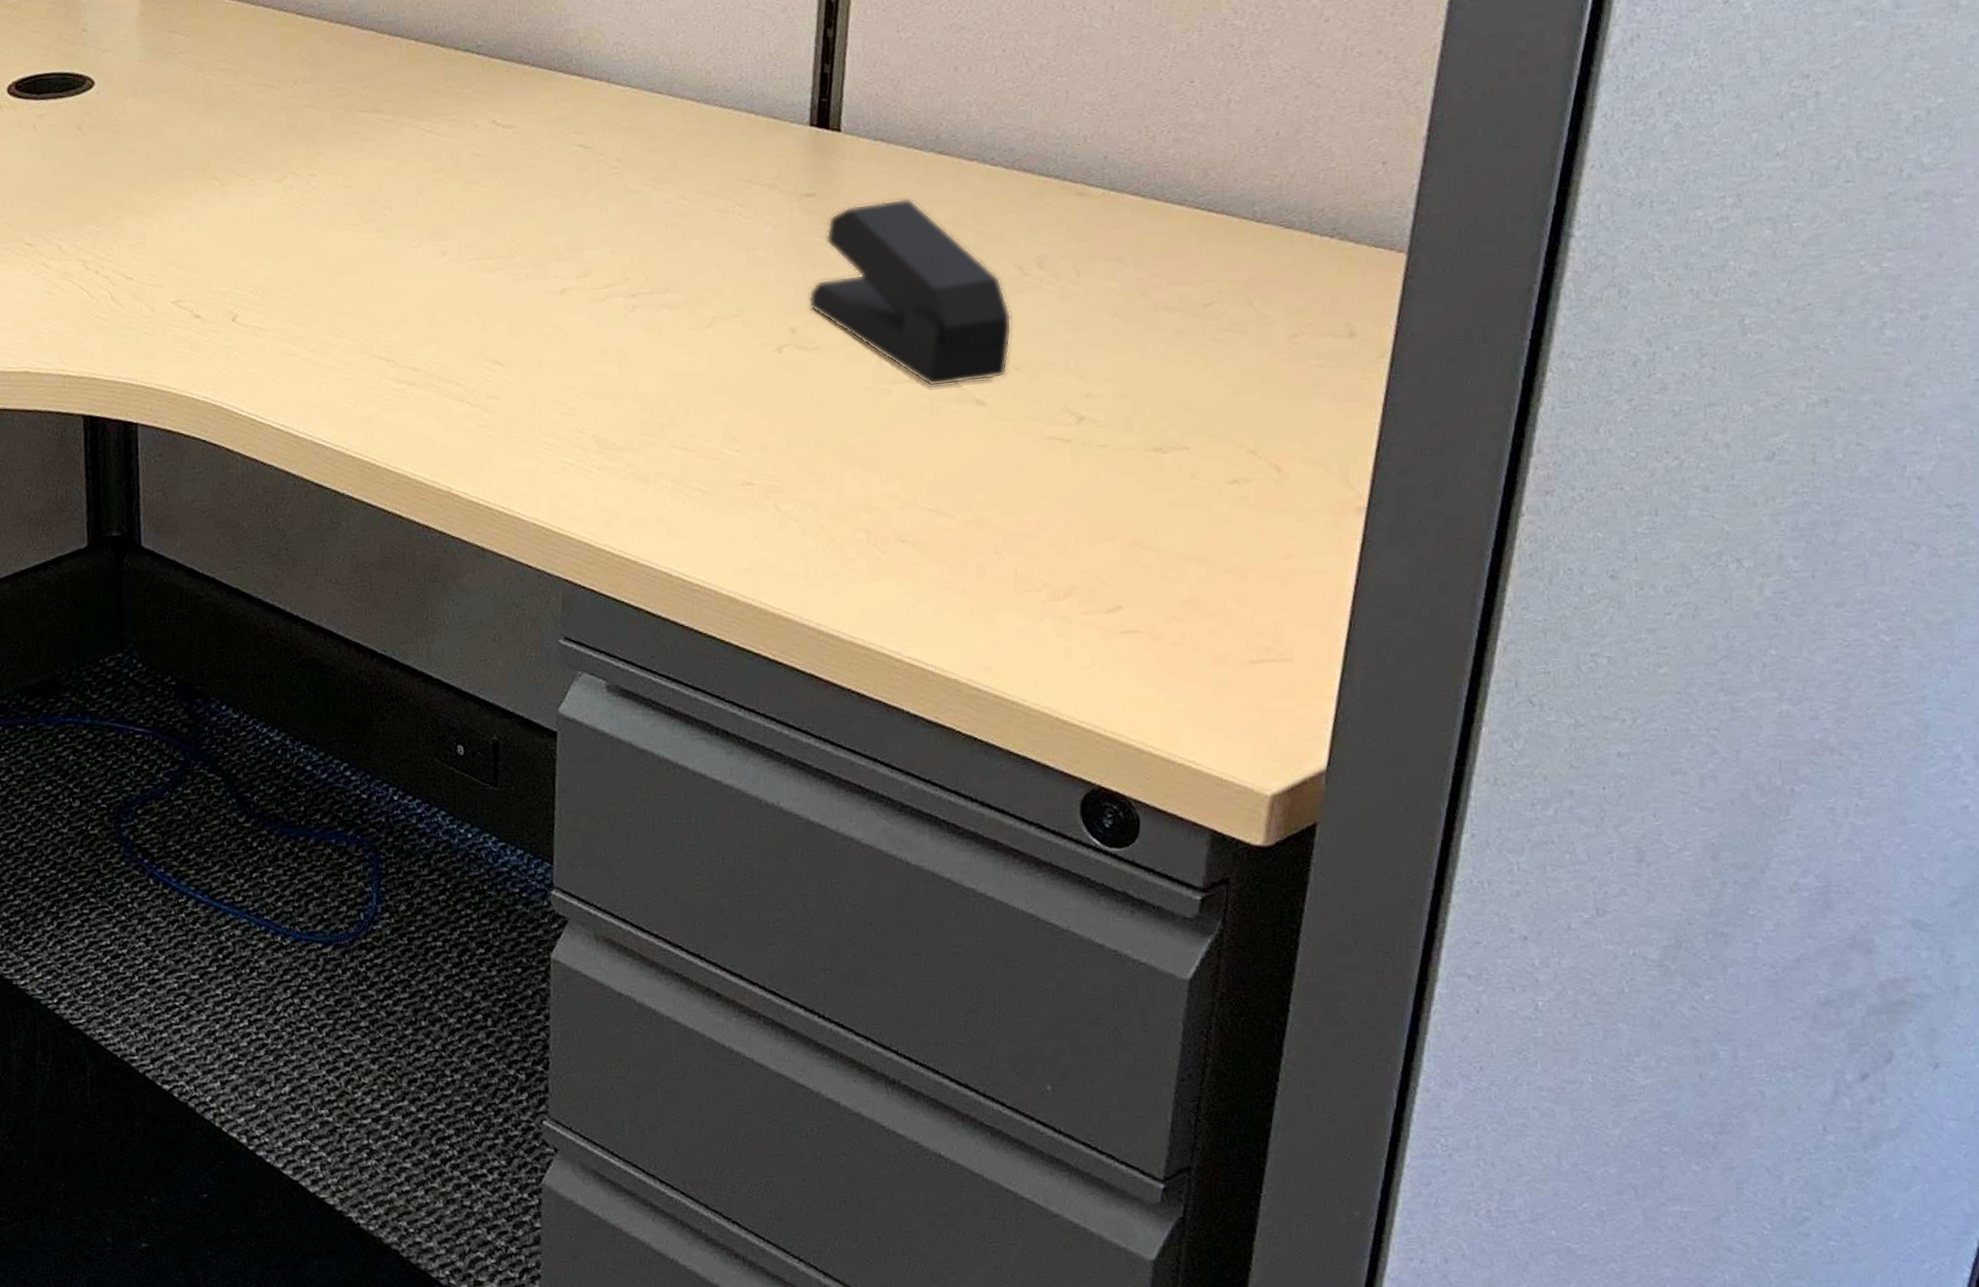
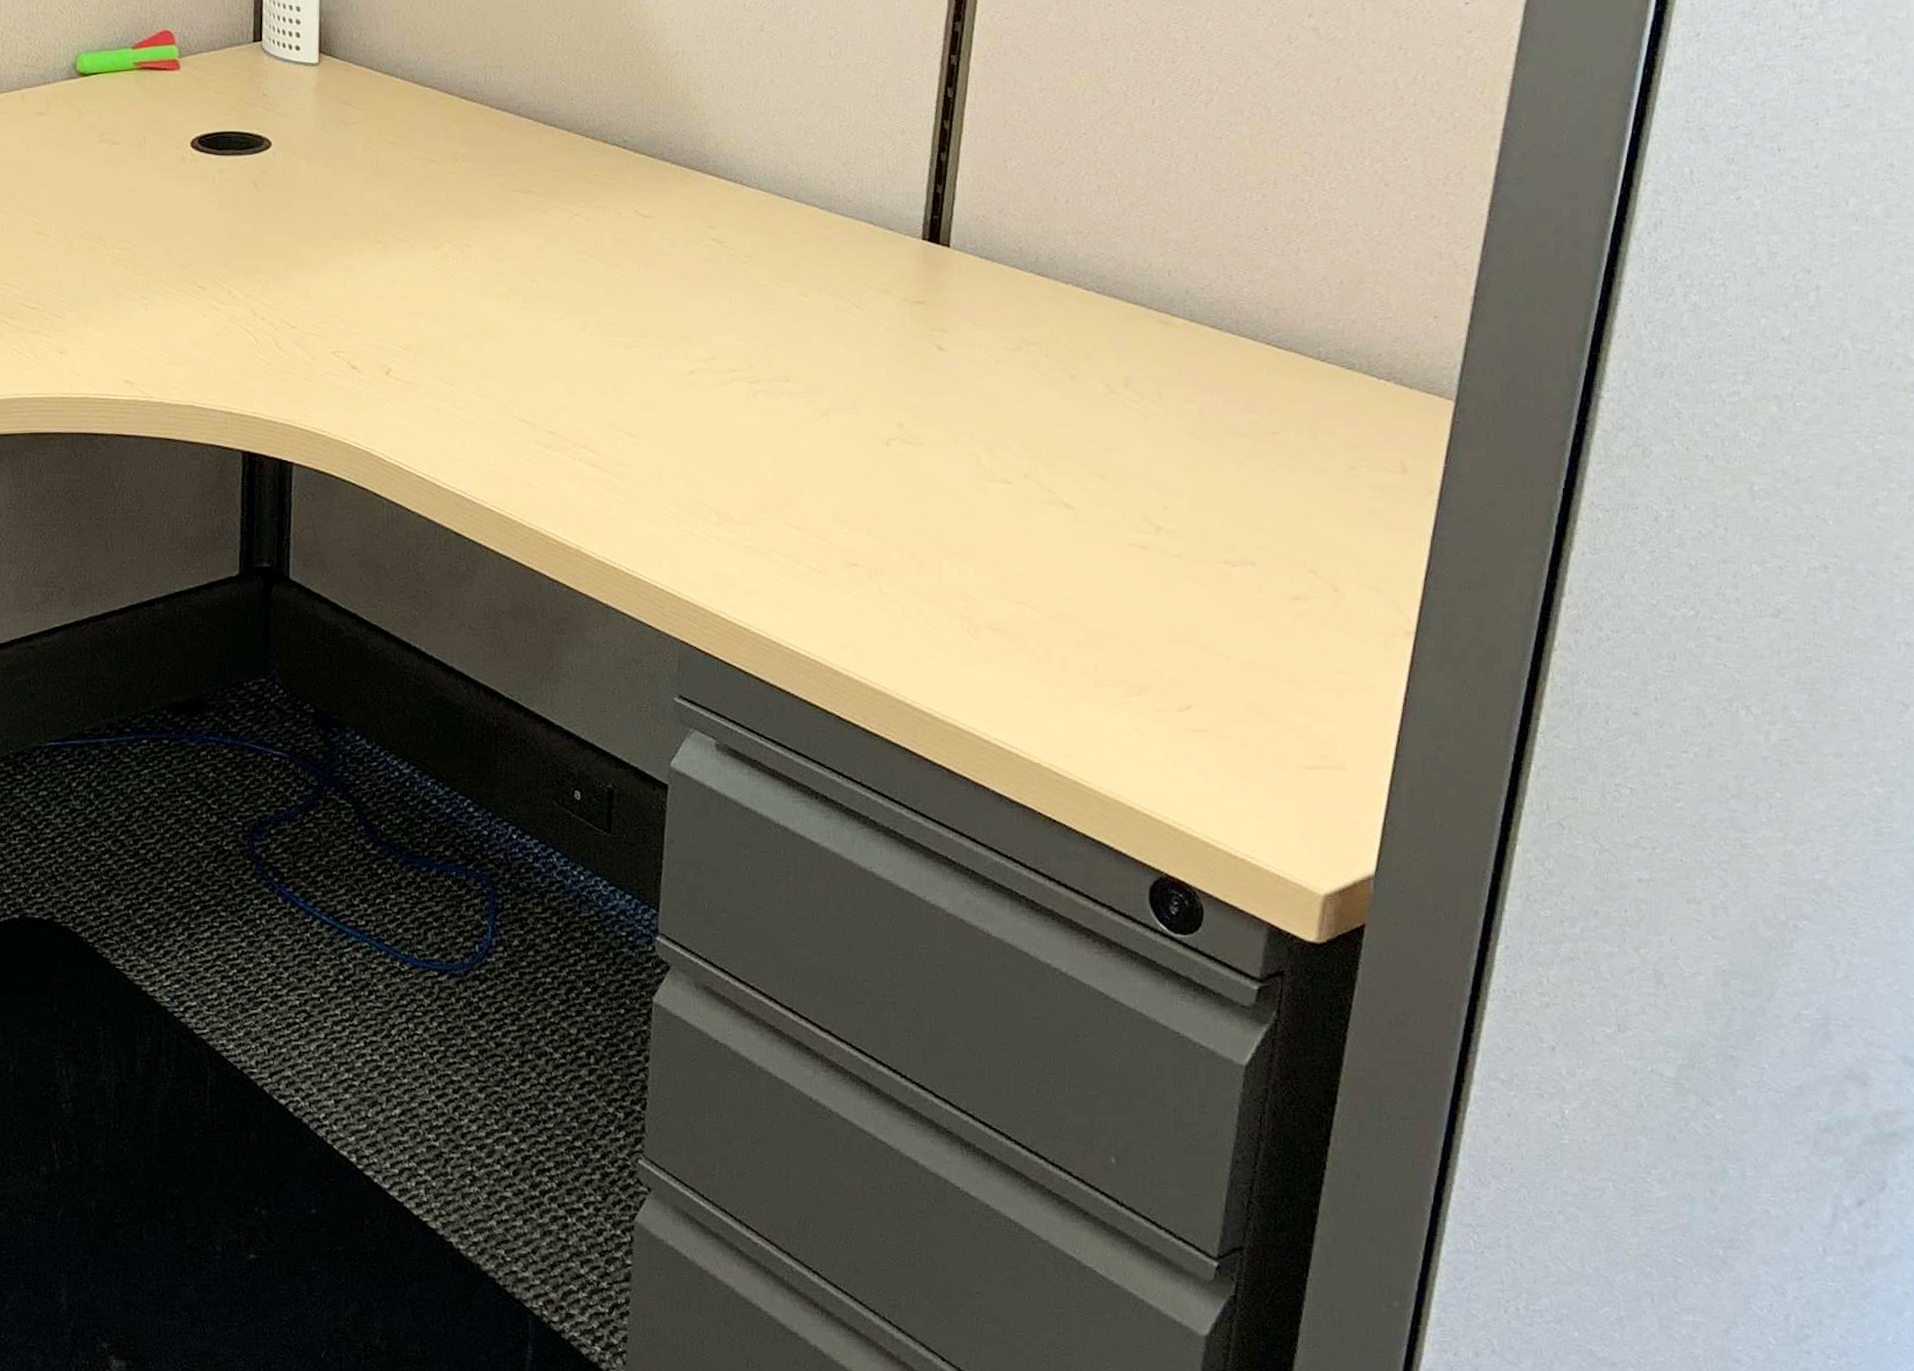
stapler: present [808,198,1012,387] -> none [915,313,1099,488]

